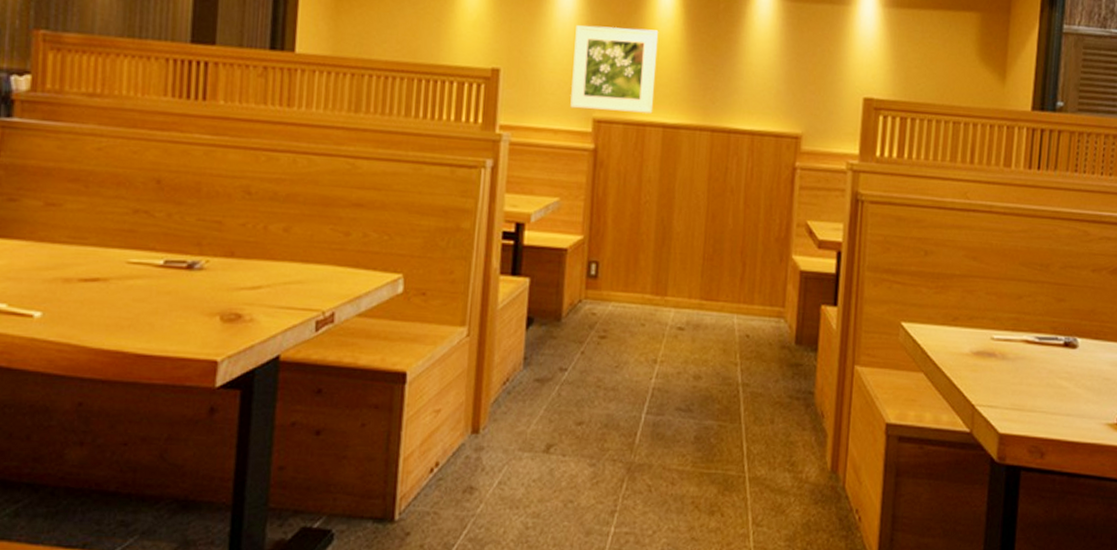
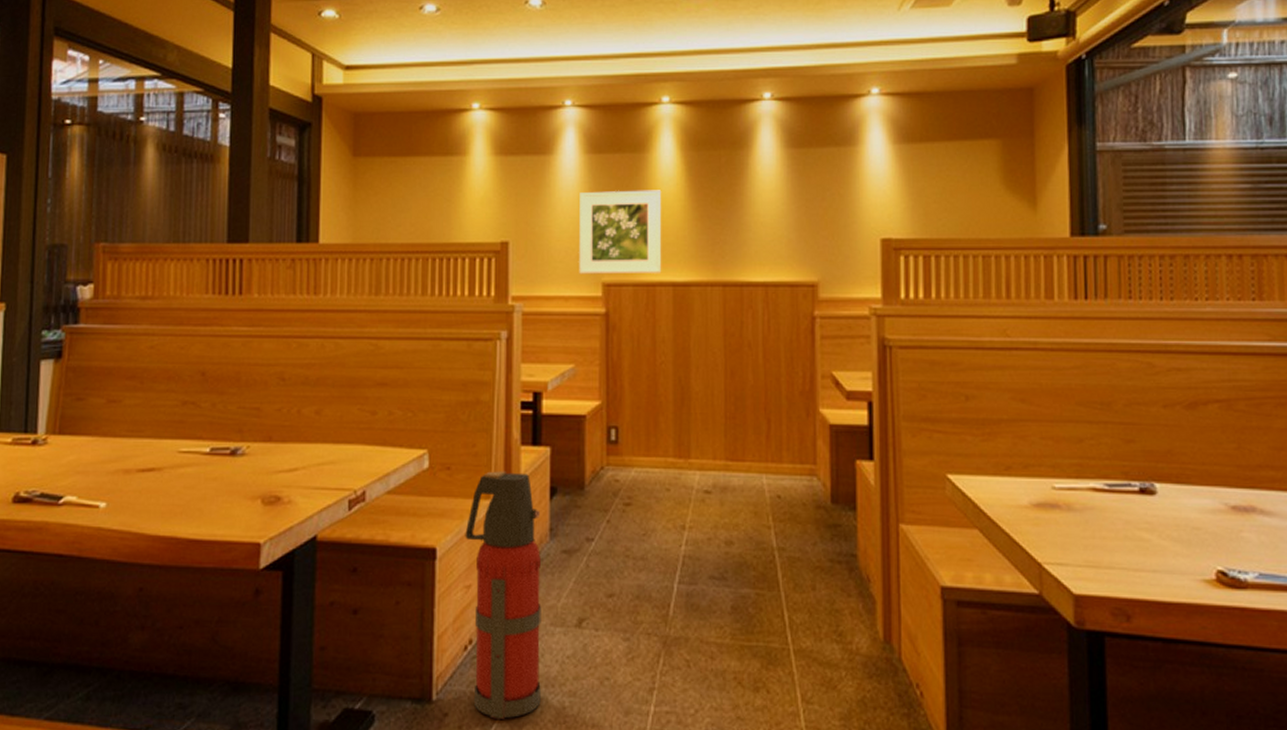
fire extinguisher: none [437,299,515,538] -> present [465,471,541,719]

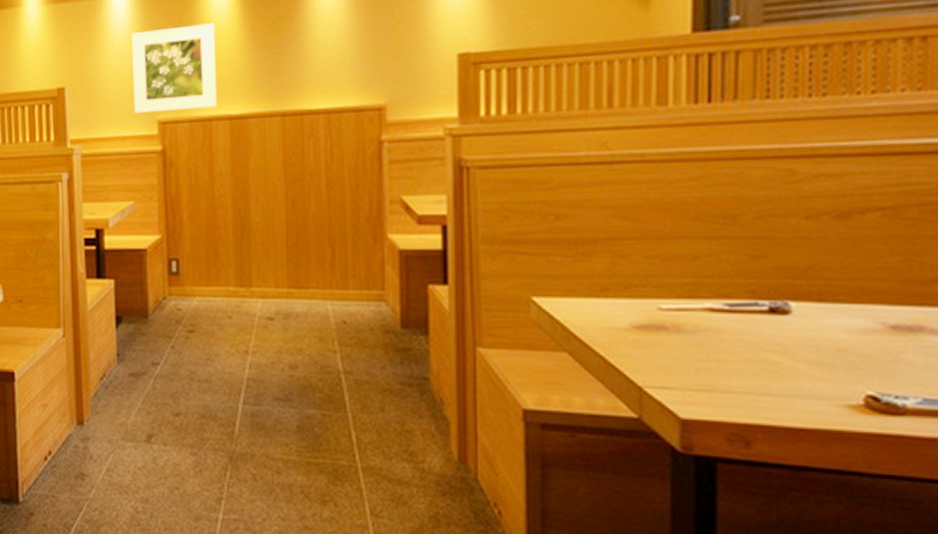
fire extinguisher: present [465,471,541,719] -> none [39,303,116,520]

